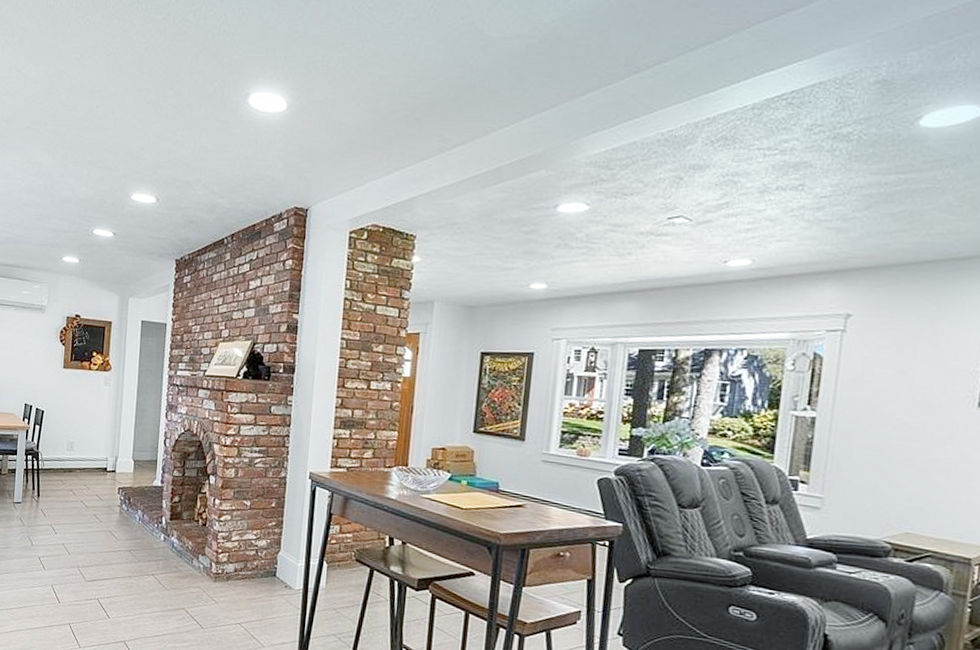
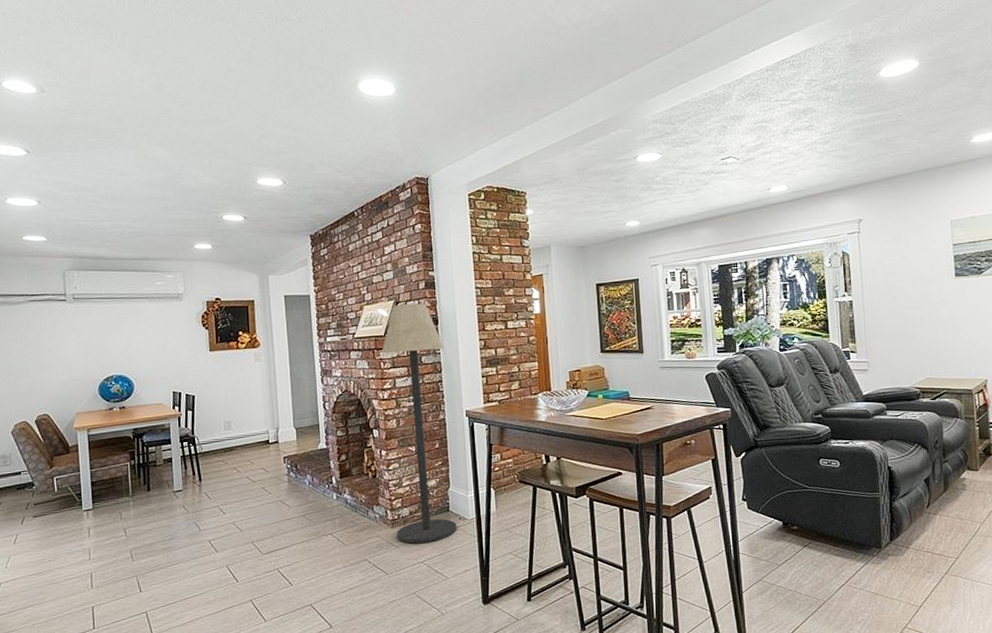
floor lamp: none [217,346,297,605] -> present [381,303,457,544]

